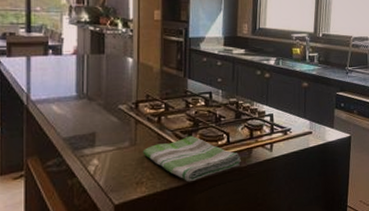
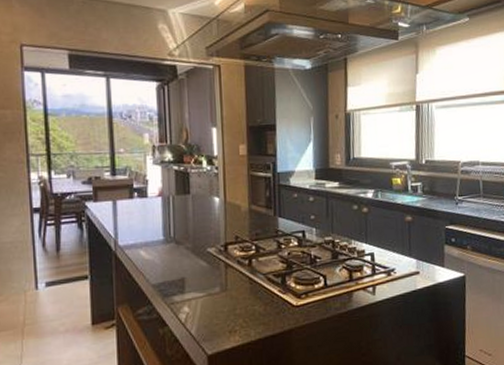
dish towel: present [142,135,241,182] -> none [234,279,341,330]

